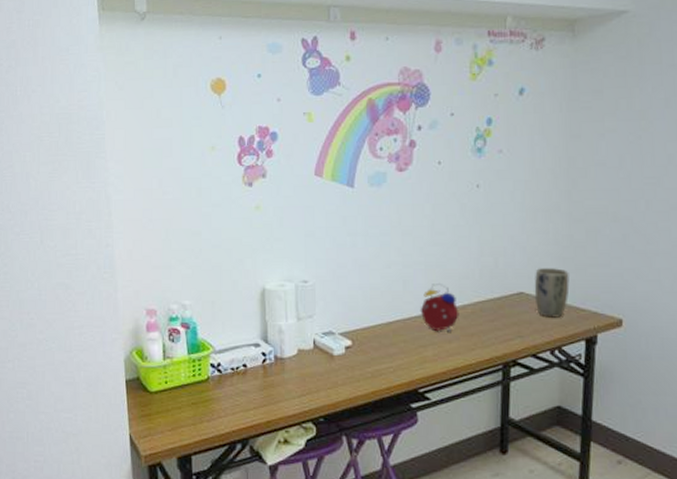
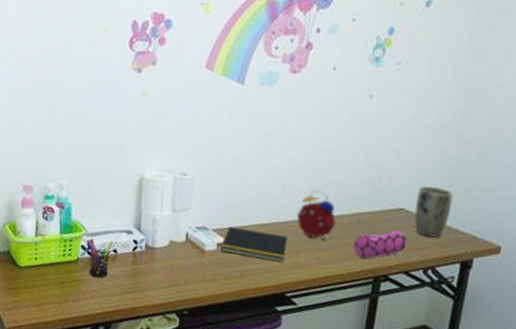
pen holder: none [214,355,243,395] -> present [85,239,114,278]
notepad: none [350,328,414,359] -> present [221,226,287,263]
pencil case: none [479,313,531,345] -> present [353,229,407,259]

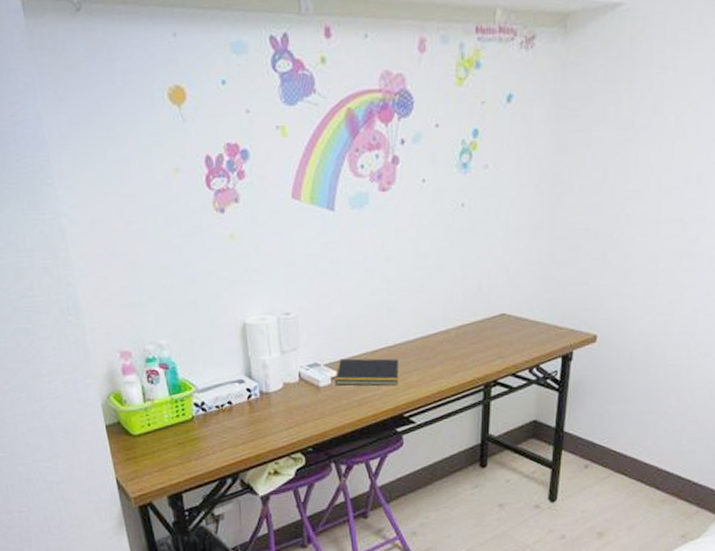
pen holder: present [85,239,114,278] -> none [197,392,227,433]
alarm clock: present [296,189,336,241] -> none [404,308,443,358]
pencil case: present [353,229,407,259] -> none [462,334,512,368]
plant pot: present [414,186,453,238] -> none [516,288,550,337]

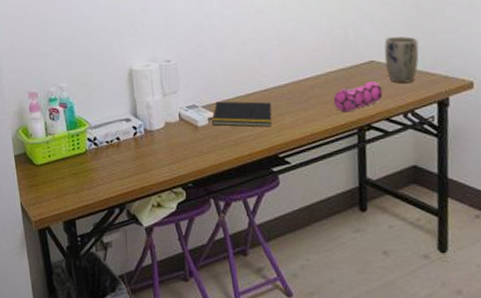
pencil case: none [462,334,512,368] -> present [333,80,383,111]
plant pot: none [516,288,550,337] -> present [384,36,419,83]

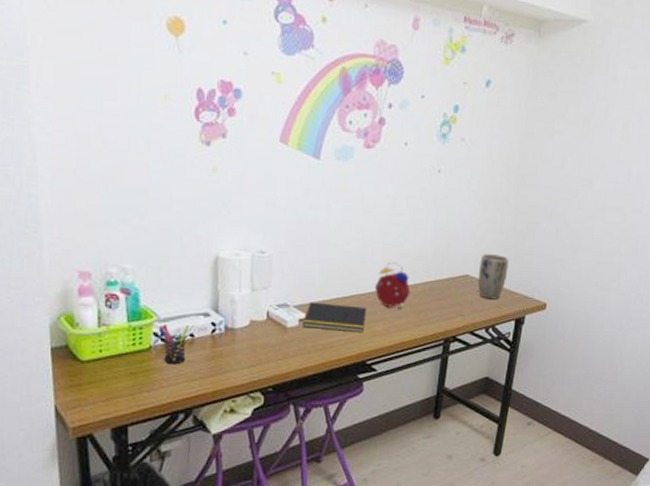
pen holder: none [91,129,116,165] -> present [158,324,190,365]
alarm clock: none [276,55,314,101] -> present [374,261,411,309]
pencil case: present [333,80,383,111] -> none [426,294,472,322]

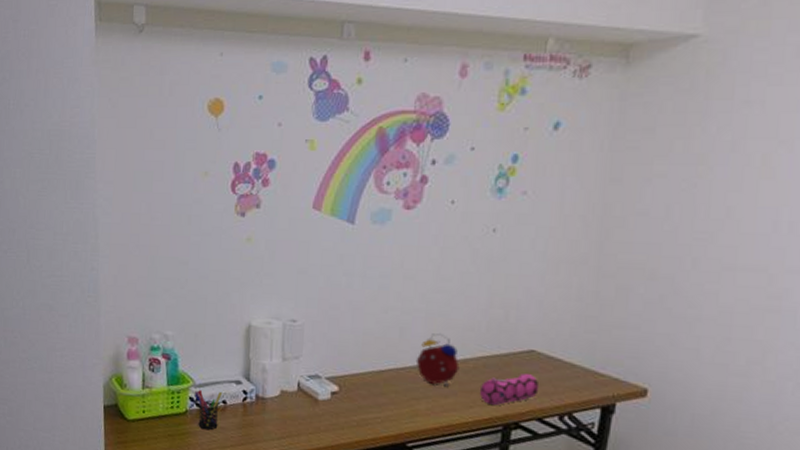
notepad: present [303,302,366,333] -> none [336,374,406,412]
pencil case: none [426,294,472,322] -> present [479,373,540,405]
plant pot: present [477,254,509,300] -> none [547,325,590,381]

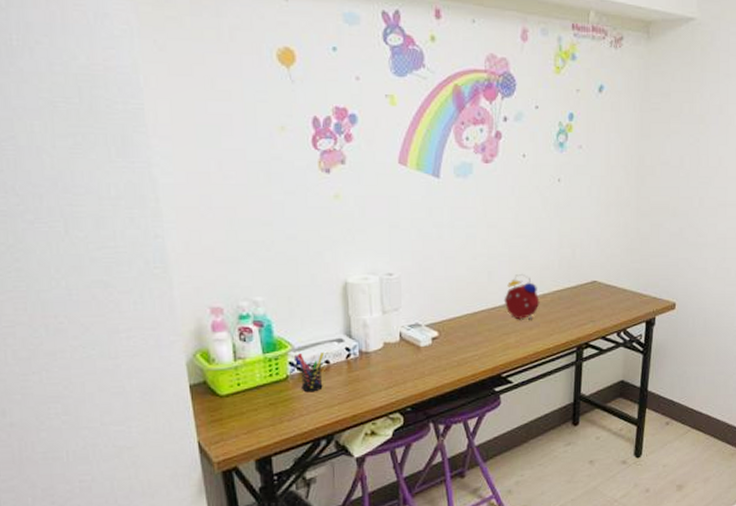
pencil case: present [479,373,540,405] -> none [557,300,602,330]

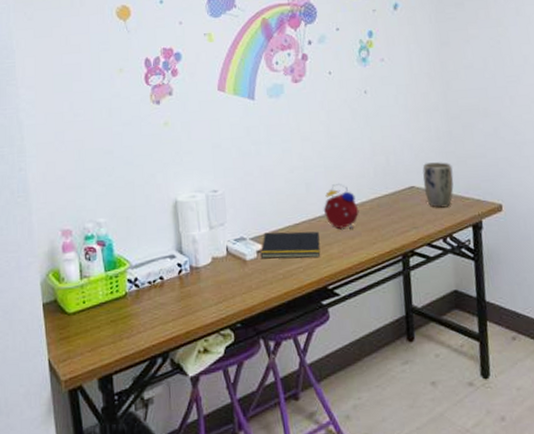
pen holder: present [293,351,325,393] -> none [131,268,159,309]
notepad: none [436,319,498,347] -> present [261,231,320,259]
plant pot: none [605,258,635,303] -> present [422,162,454,208]

